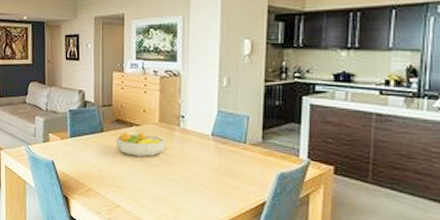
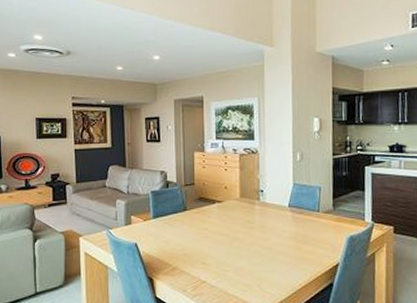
fruit bowl: present [116,131,166,157] -> none [199,207,248,232]

